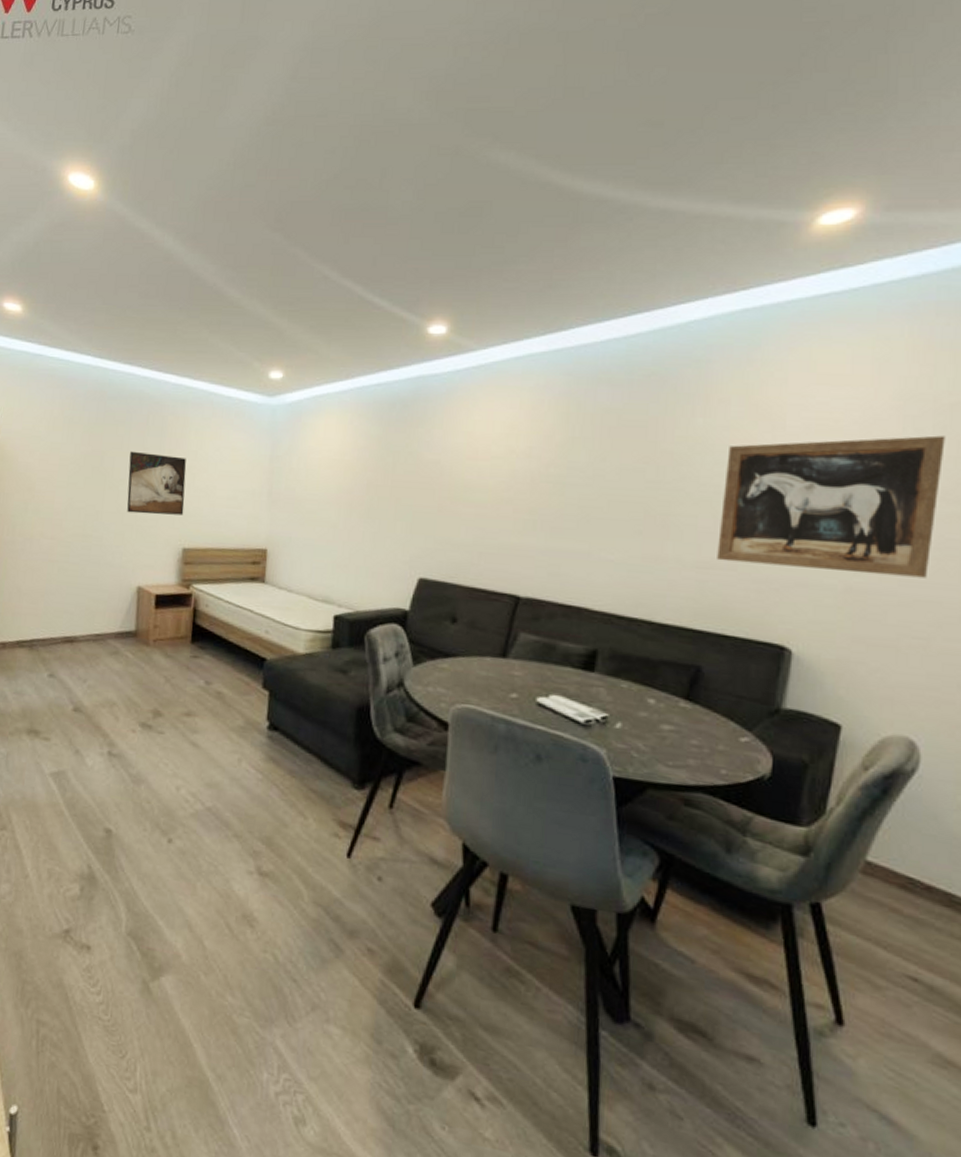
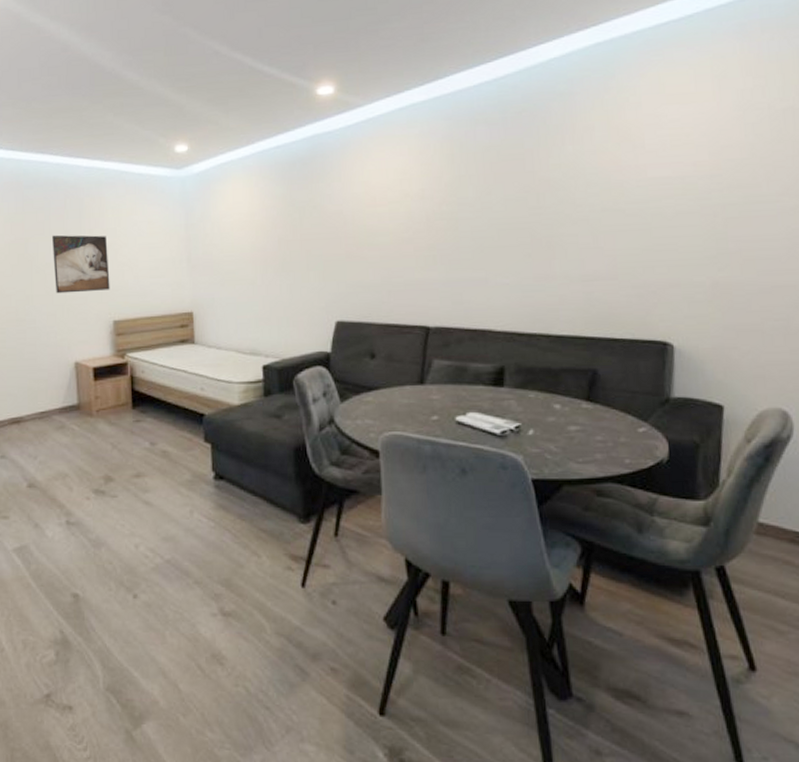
wall art: present [717,435,945,578] -> none [597,138,783,272]

